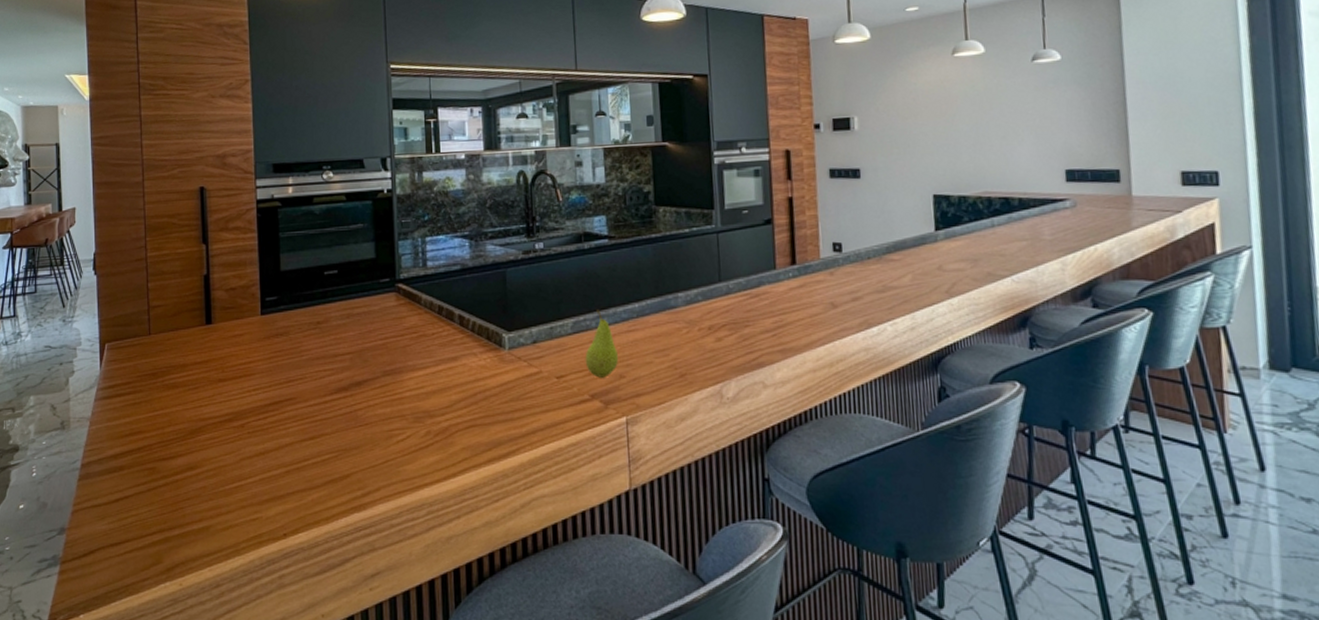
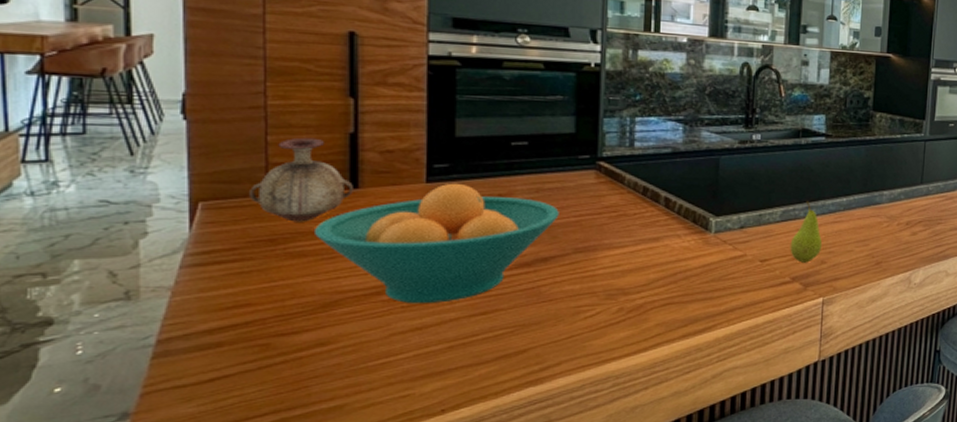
vase: none [138,282,208,357] -> present [250,137,353,222]
fruit bowl: none [183,313,368,430] -> present [315,183,559,304]

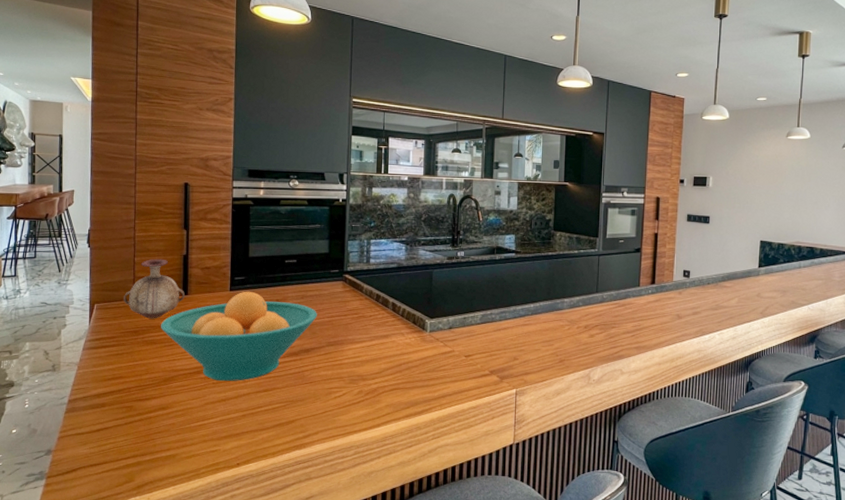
fruit: present [790,201,822,263] -> none [488,307,514,359]

